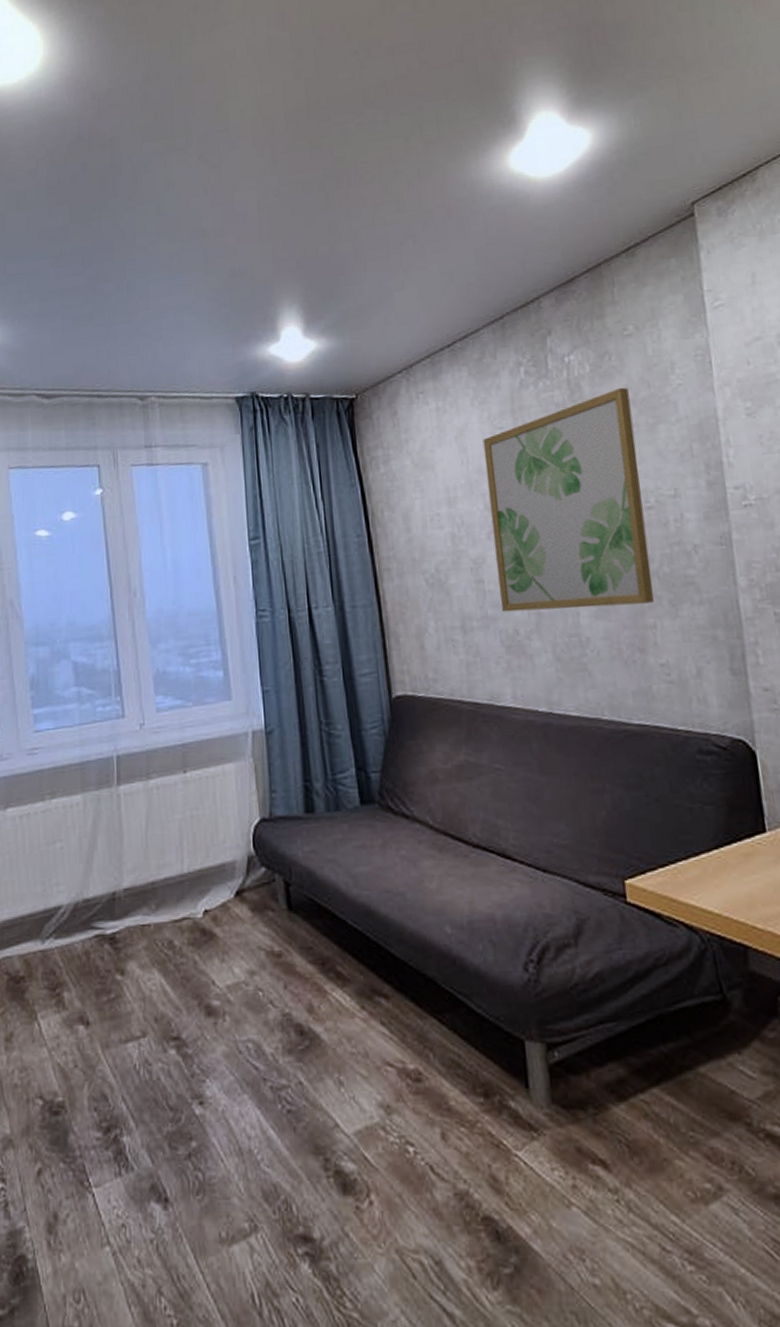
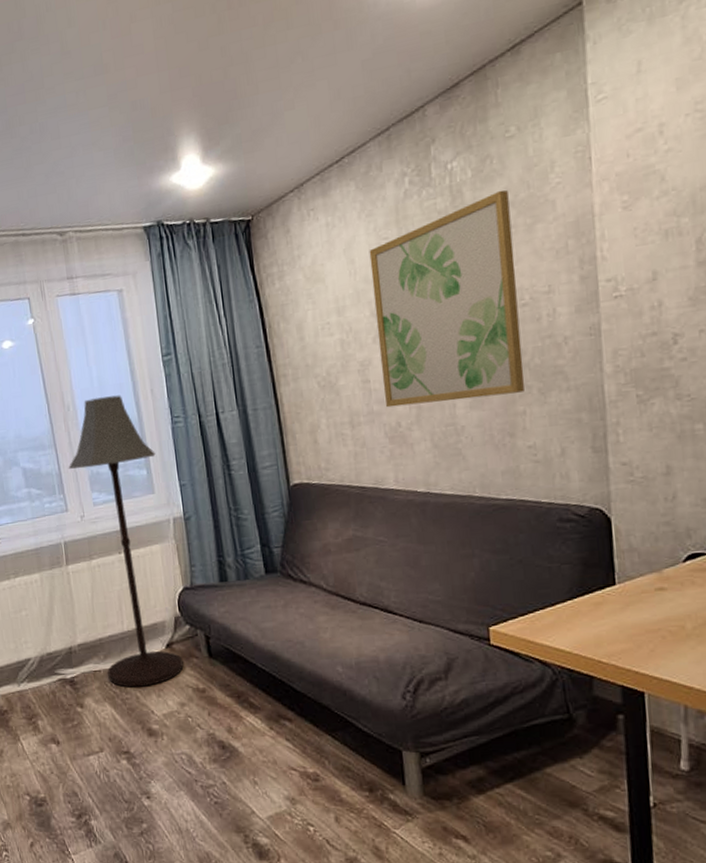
floor lamp: none [129,581,256,948] -> present [68,395,184,688]

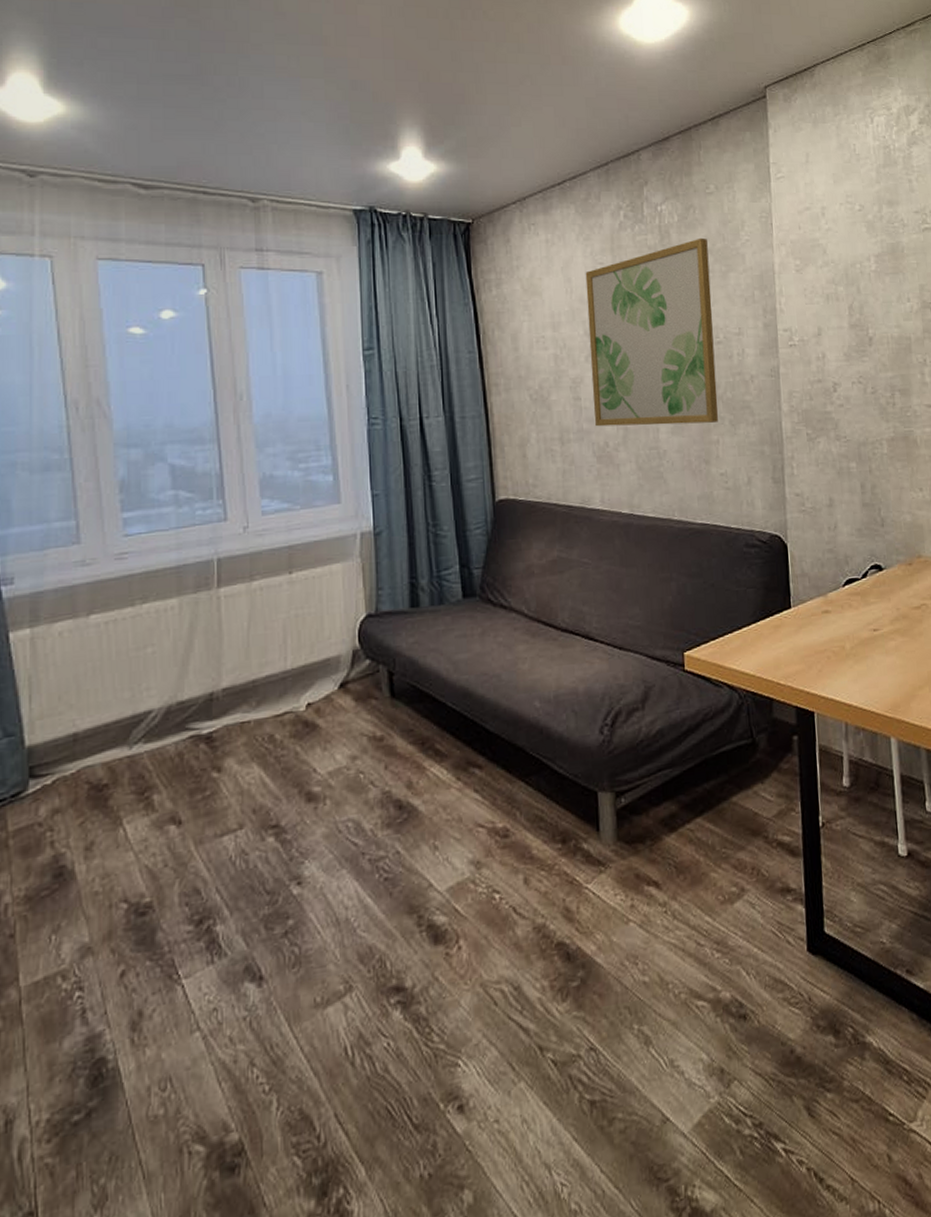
floor lamp: present [68,395,184,688] -> none [233,388,359,741]

